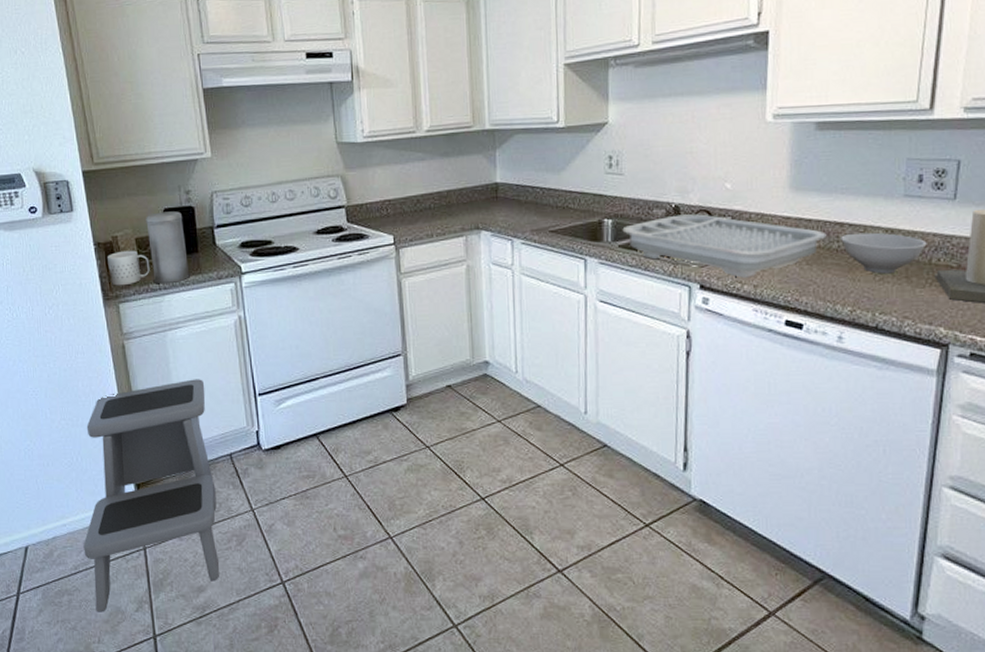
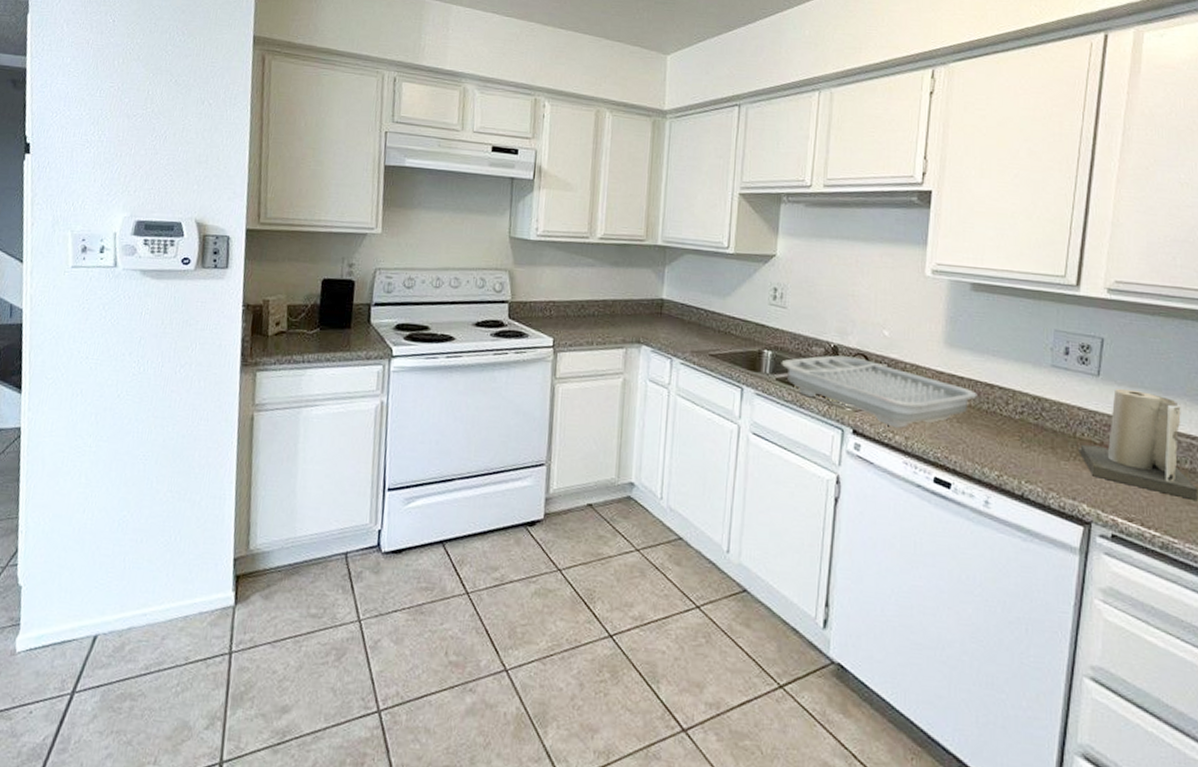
step stool: present [83,379,219,612] -> none [159,463,332,726]
mug: present [107,250,150,286] -> none [252,316,298,353]
canister: present [146,211,190,285] -> none [298,281,341,358]
bowl: present [841,232,927,274] -> none [991,396,1072,443]

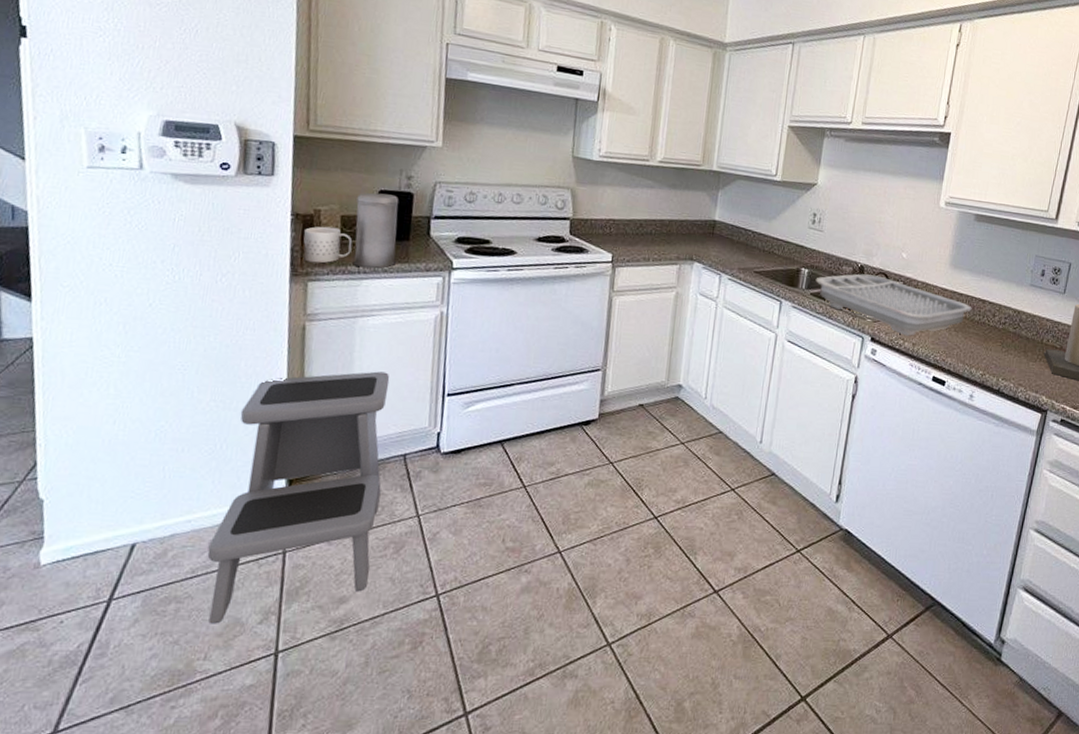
step stool: none [159,463,332,726] -> present [207,371,390,624]
mug: none [252,316,298,353] -> present [303,226,353,264]
canister: none [298,281,341,358] -> present [353,192,399,269]

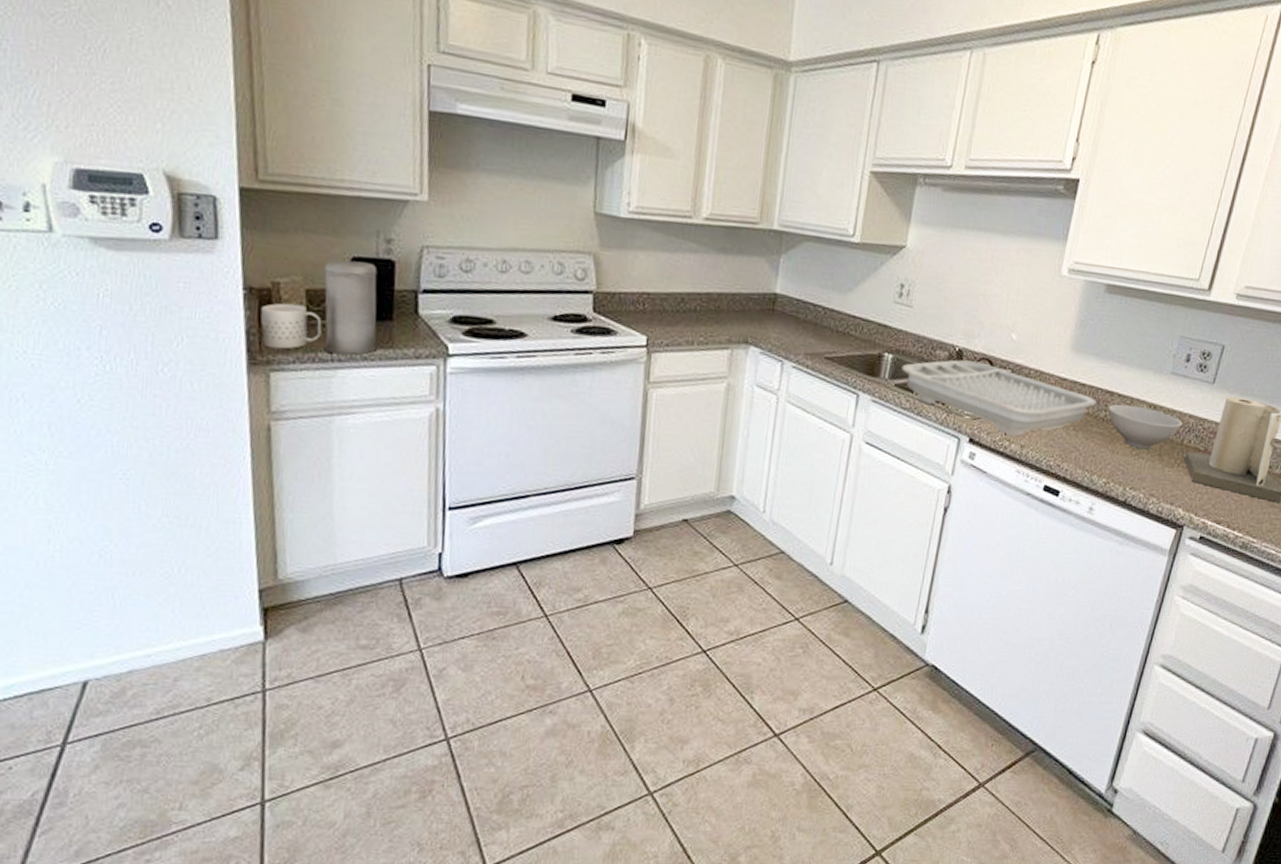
step stool: present [207,371,390,624] -> none [173,480,378,771]
bowl: none [982,310,1042,348] -> present [1108,404,1183,450]

